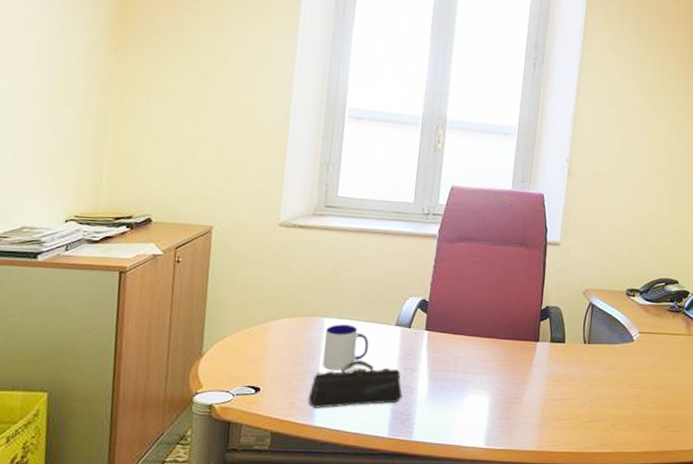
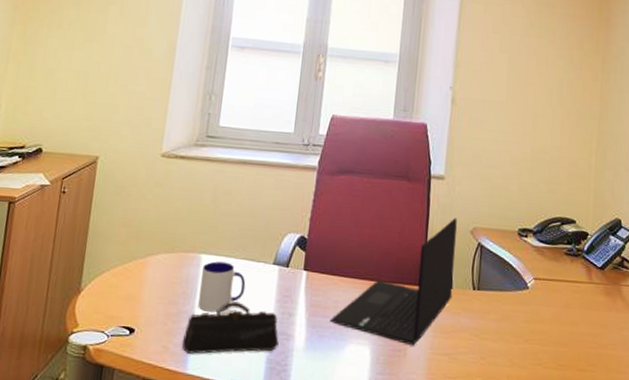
laptop: none [450,280,571,394] -> present [329,217,457,346]

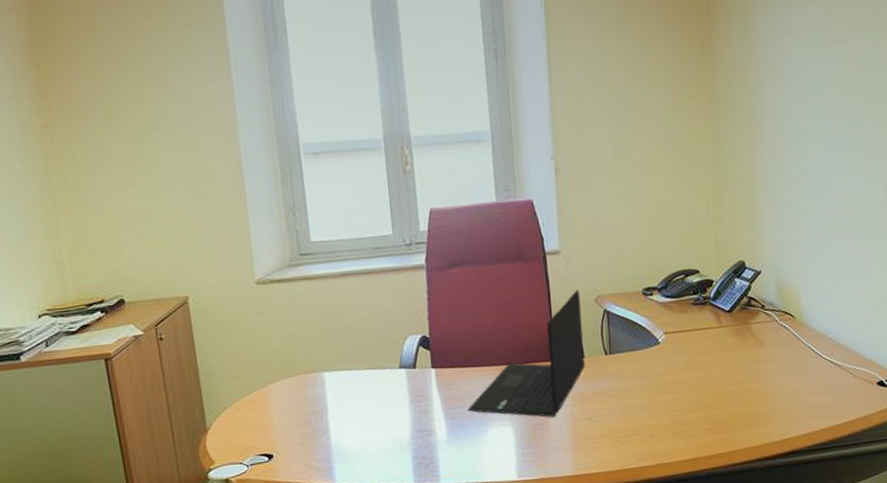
pencil case: present [182,301,279,354] -> none [323,410,421,466]
mug: present [198,261,246,312] -> none [328,375,376,425]

